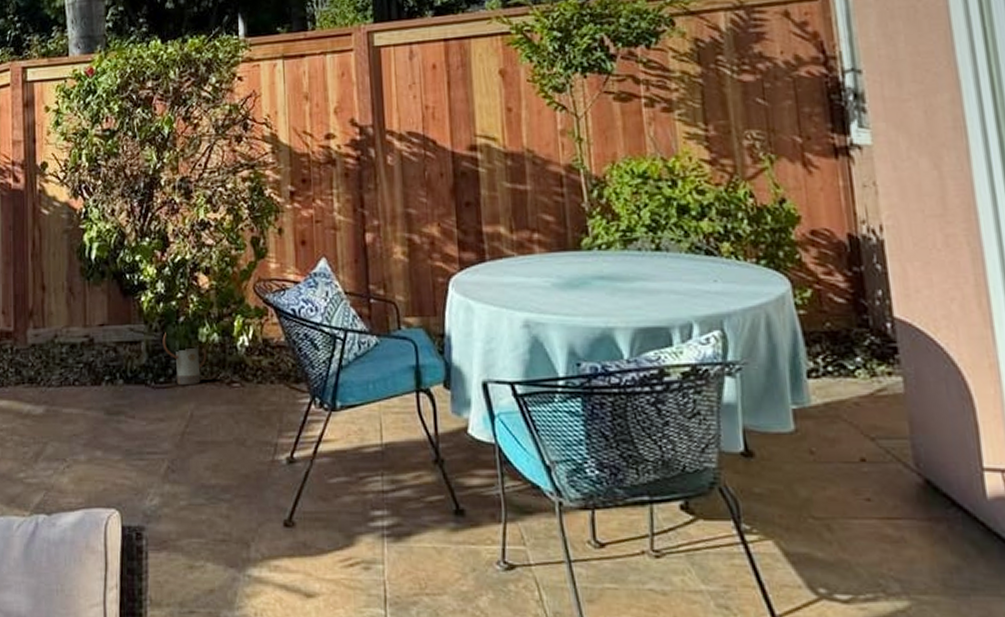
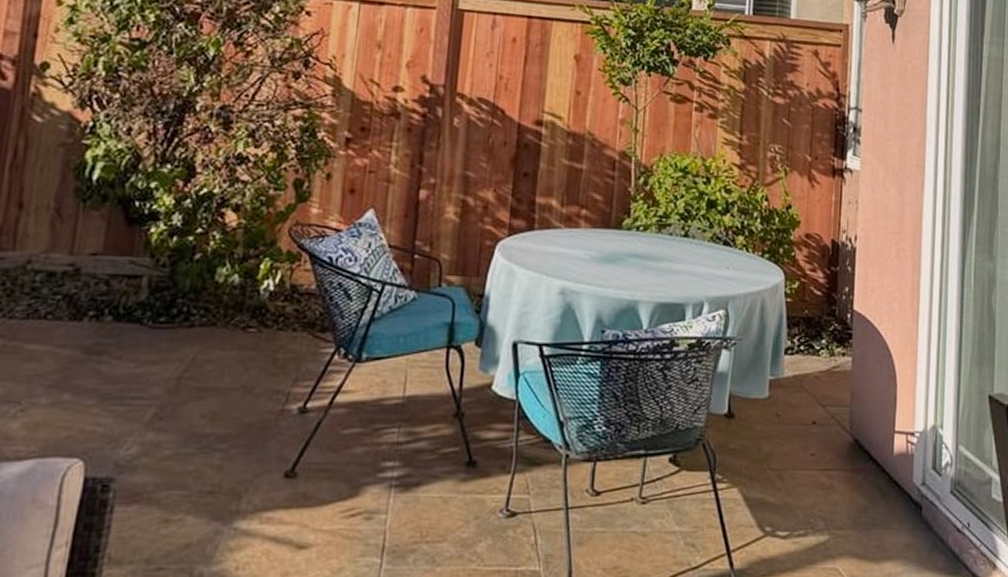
watering can: present [162,332,207,386] -> none [169,269,223,328]

